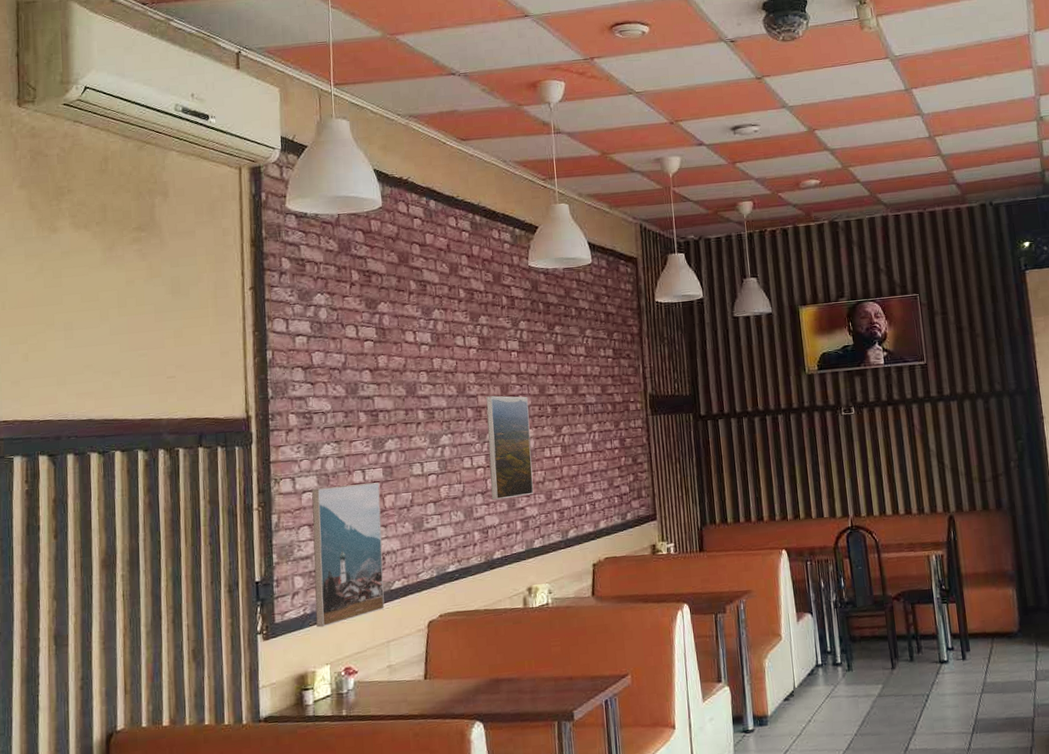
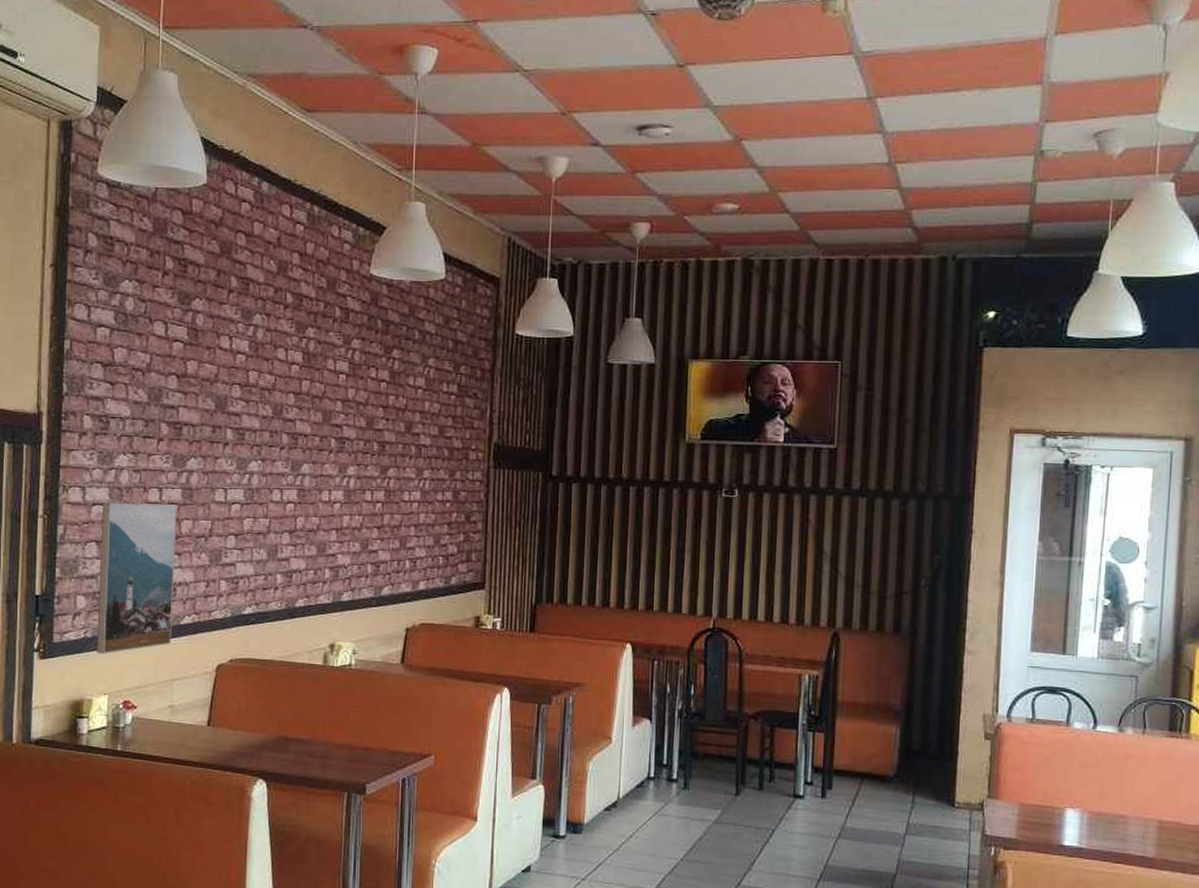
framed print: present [486,395,534,500] -> none [299,423,353,542]

